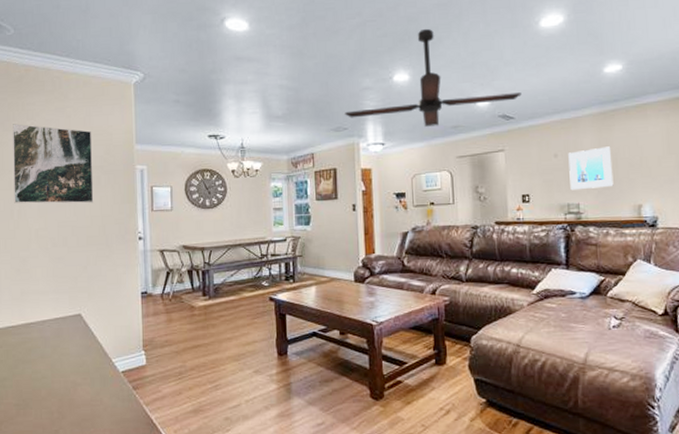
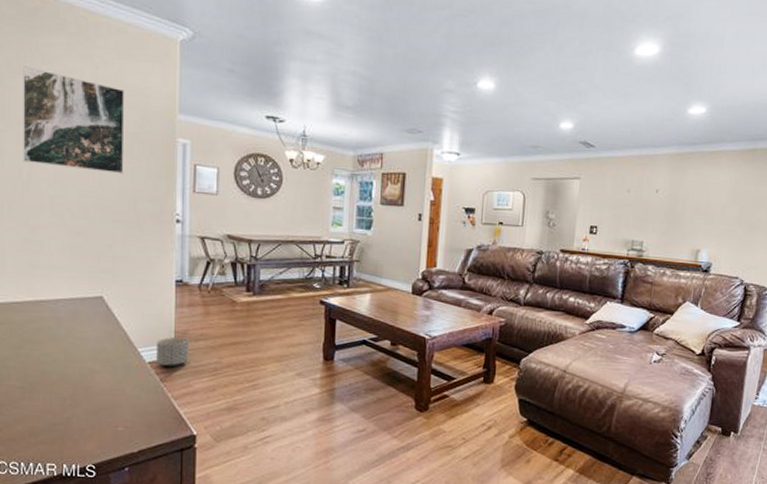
planter: none [127,345,157,375] -> present [156,337,190,367]
ceiling fan: present [344,28,521,127] -> none [420,35,606,143]
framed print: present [568,146,614,191] -> none [637,188,681,229]

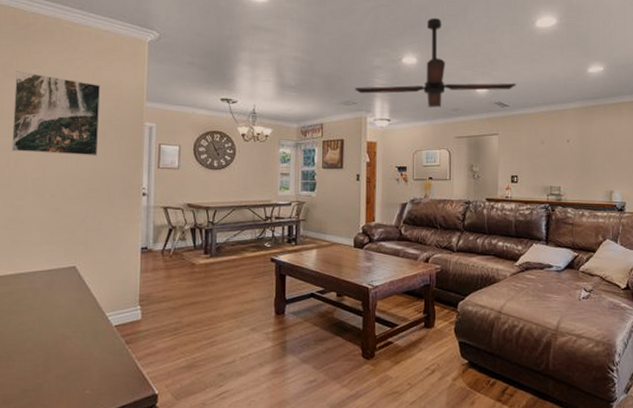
planter: present [156,337,190,367] -> none [122,300,153,329]
ceiling fan: none [420,35,606,143] -> present [354,17,516,107]

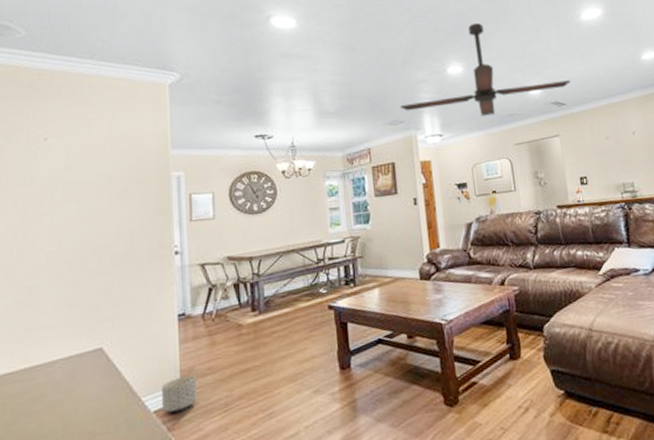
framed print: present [11,71,101,156] -> none [19,133,120,225]
planter: none [122,300,153,329] -> present [160,375,198,413]

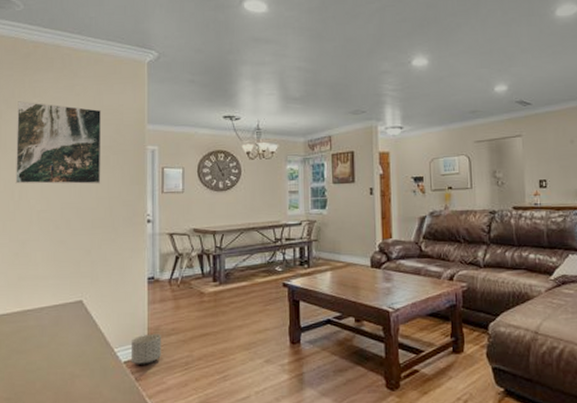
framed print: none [19,133,120,225] -> present [15,101,102,185]
ceiling fan: present [399,22,570,116] -> none [362,14,538,111]

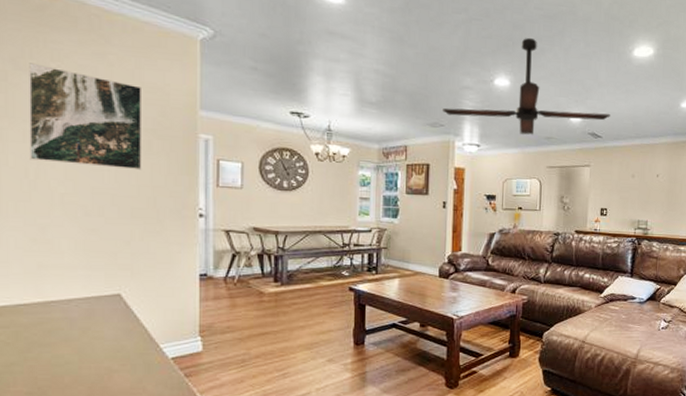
planter: present [130,333,162,365] -> none [179,331,216,362]
ceiling fan: none [362,14,538,111] -> present [441,37,610,135]

